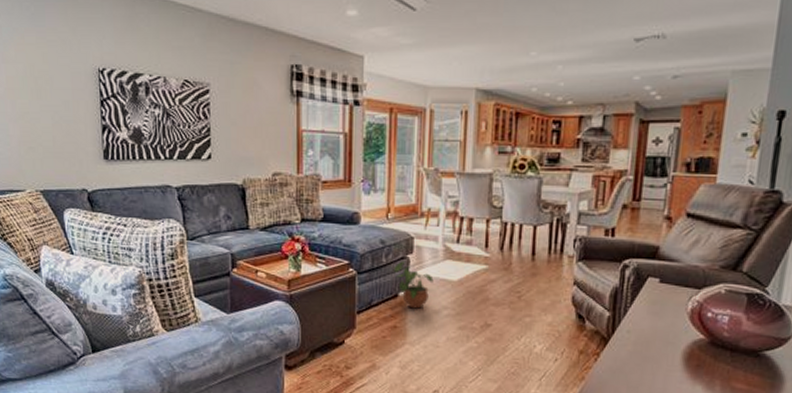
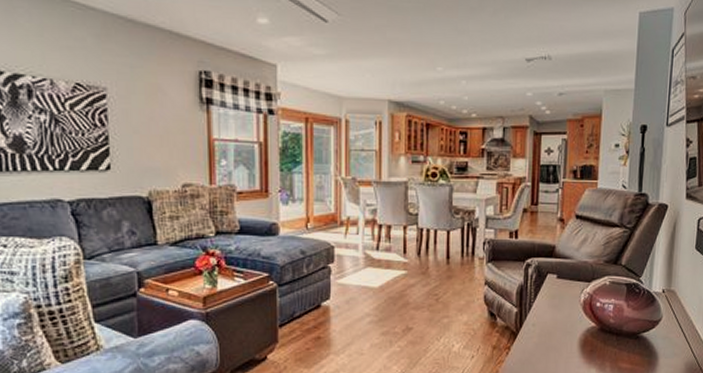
potted plant: present [394,261,434,309] -> none [316,270,355,318]

